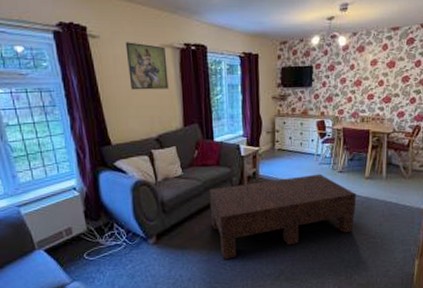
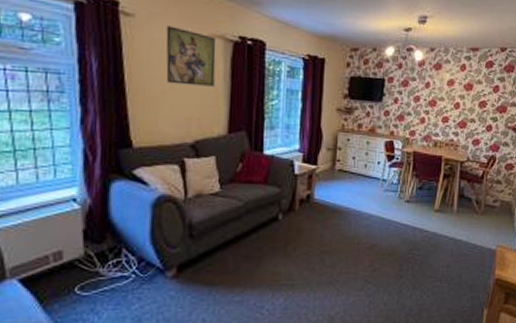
coffee table: present [209,173,356,259] -> none [250,202,424,301]

